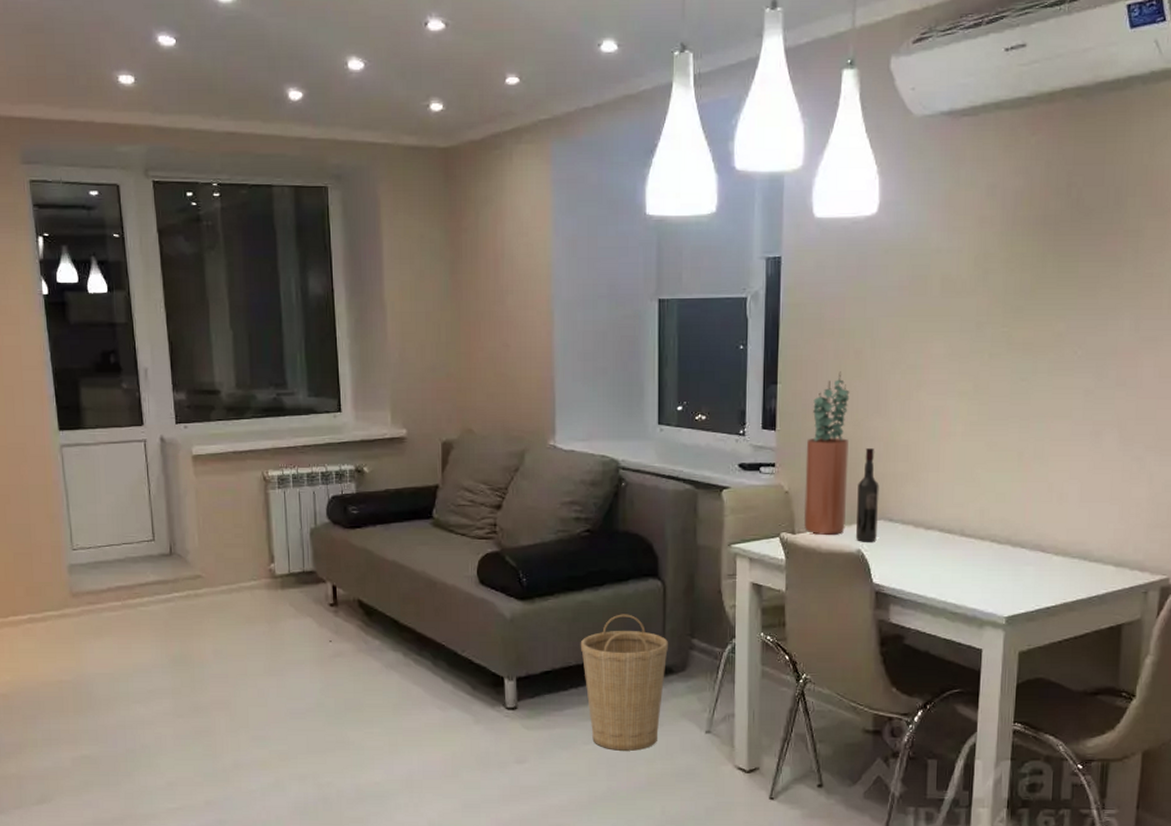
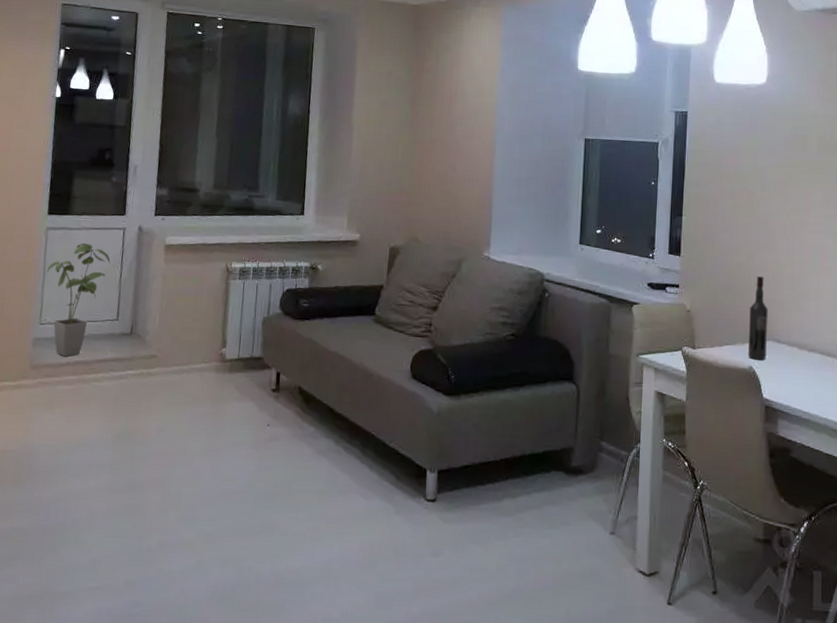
house plant: none [69,460,135,583] -> present [47,243,110,357]
basket: present [580,614,669,751] -> none [499,414,580,549]
vase: present [804,371,850,535] -> none [703,209,743,352]

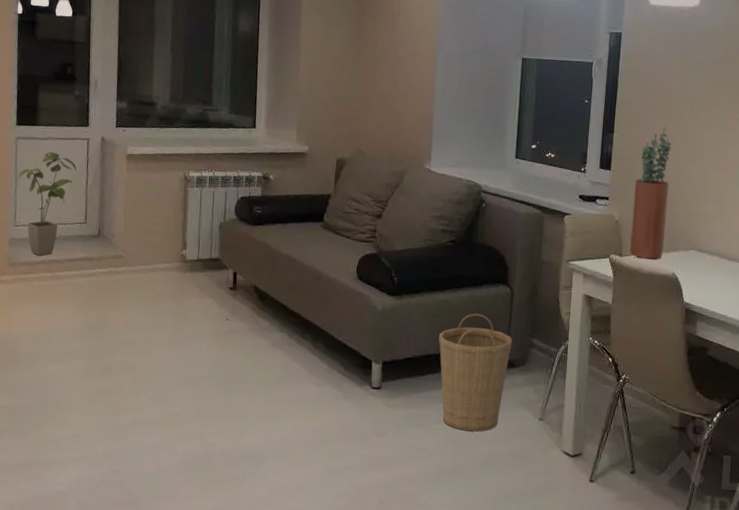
basket: none [499,414,580,549] -> present [438,313,513,432]
vase: none [703,209,743,352] -> present [630,127,672,259]
wine bottle: present [747,276,769,360] -> none [671,190,692,268]

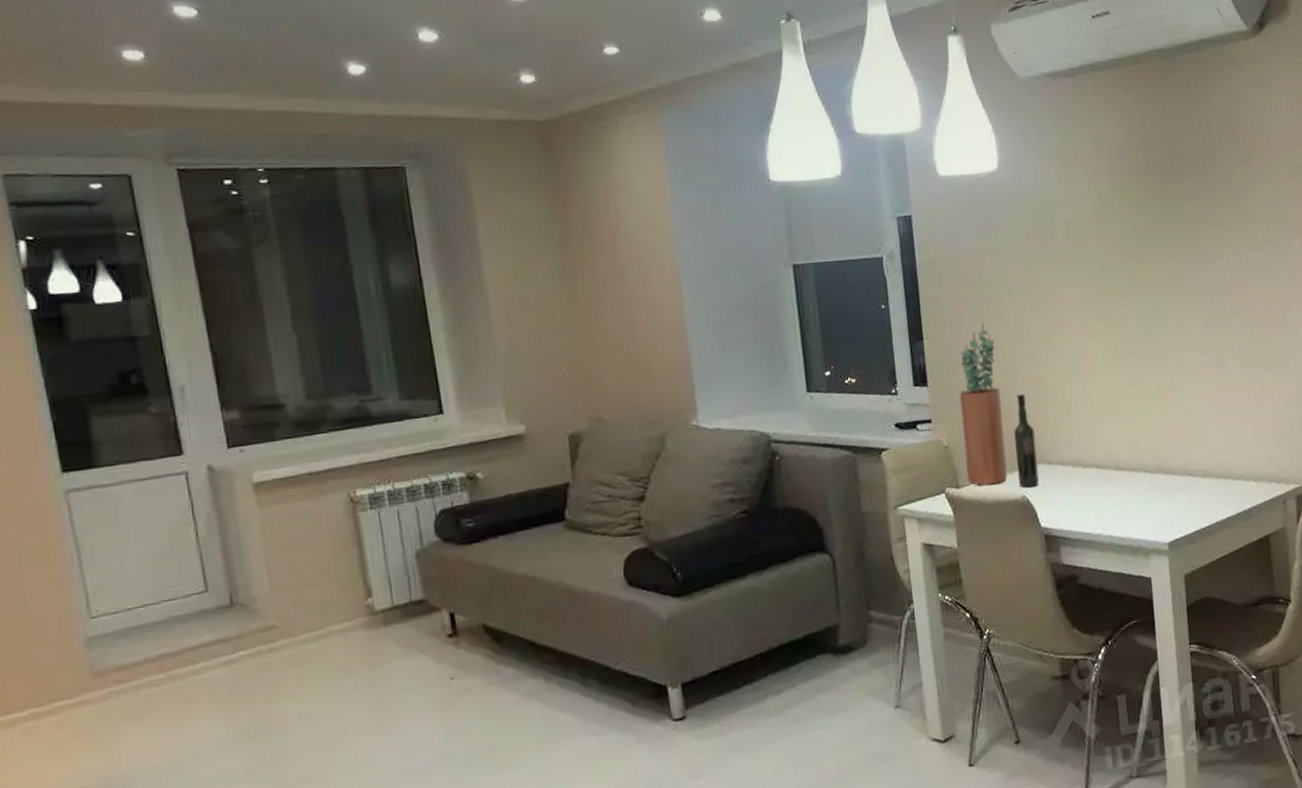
house plant: present [19,152,76,256] -> none [81,501,176,654]
basket: present [438,313,513,432] -> none [749,594,845,745]
wine bottle: none [671,190,692,268] -> present [1014,394,1039,488]

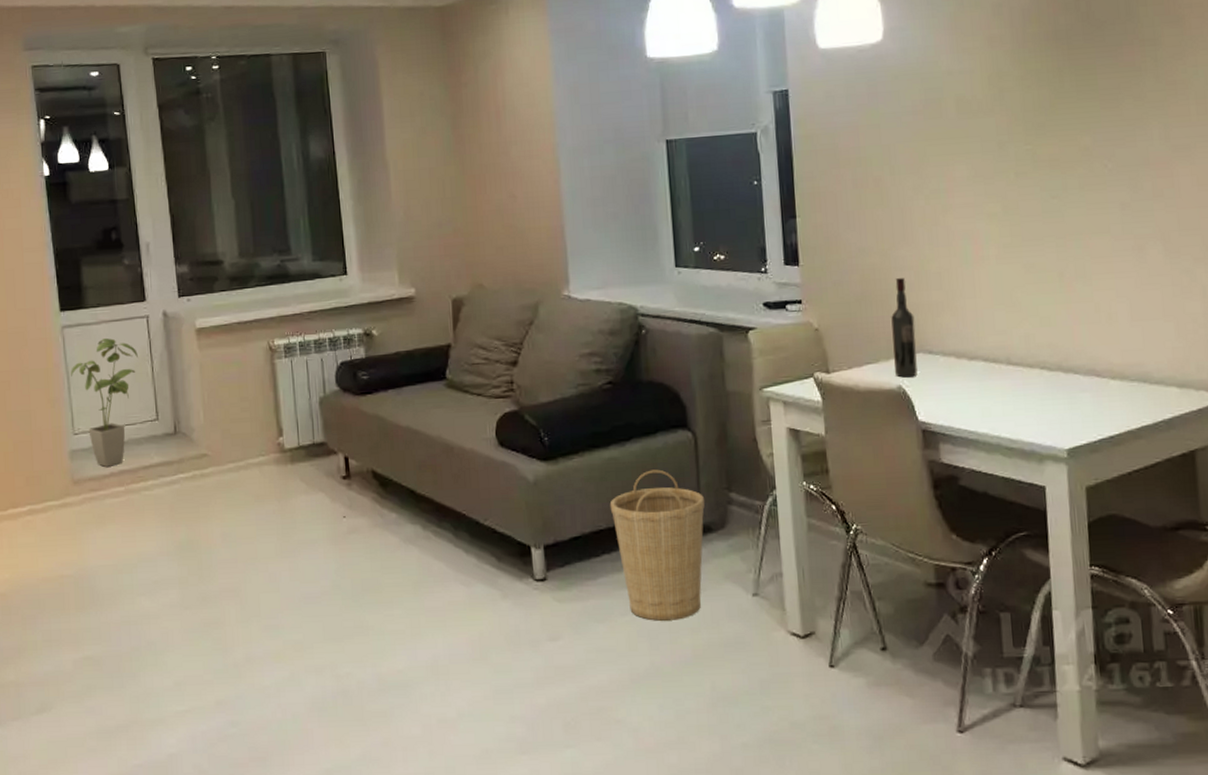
house plant: none [81,501,176,654] -> present [71,338,138,468]
basket: none [749,594,845,745] -> present [609,469,705,621]
vase: present [959,322,1008,486] -> none [832,201,883,373]

